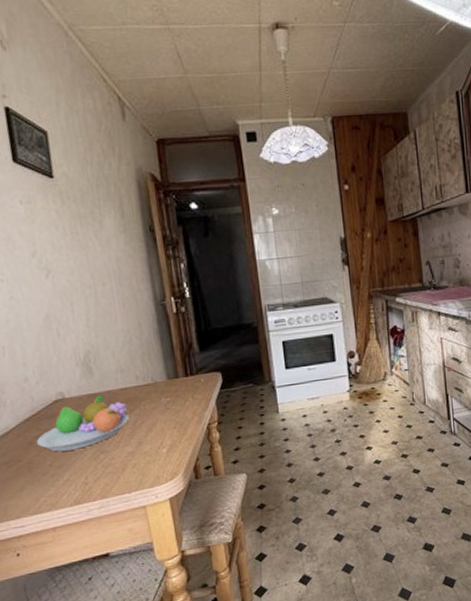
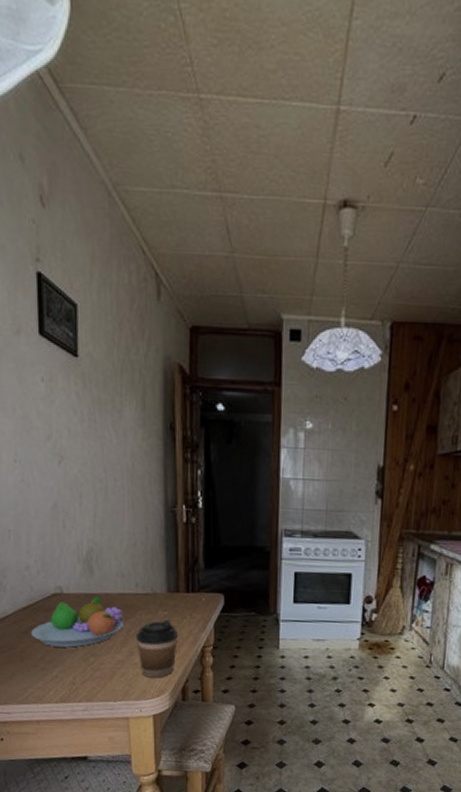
coffee cup: none [142,405,184,464] -> present [135,619,179,678]

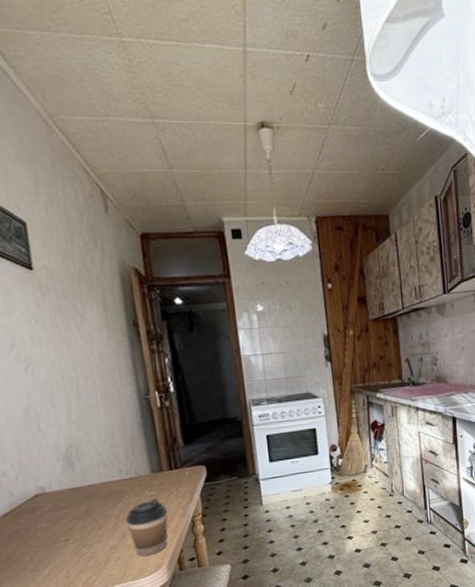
fruit bowl: present [31,596,124,648] -> none [16,489,112,547]

